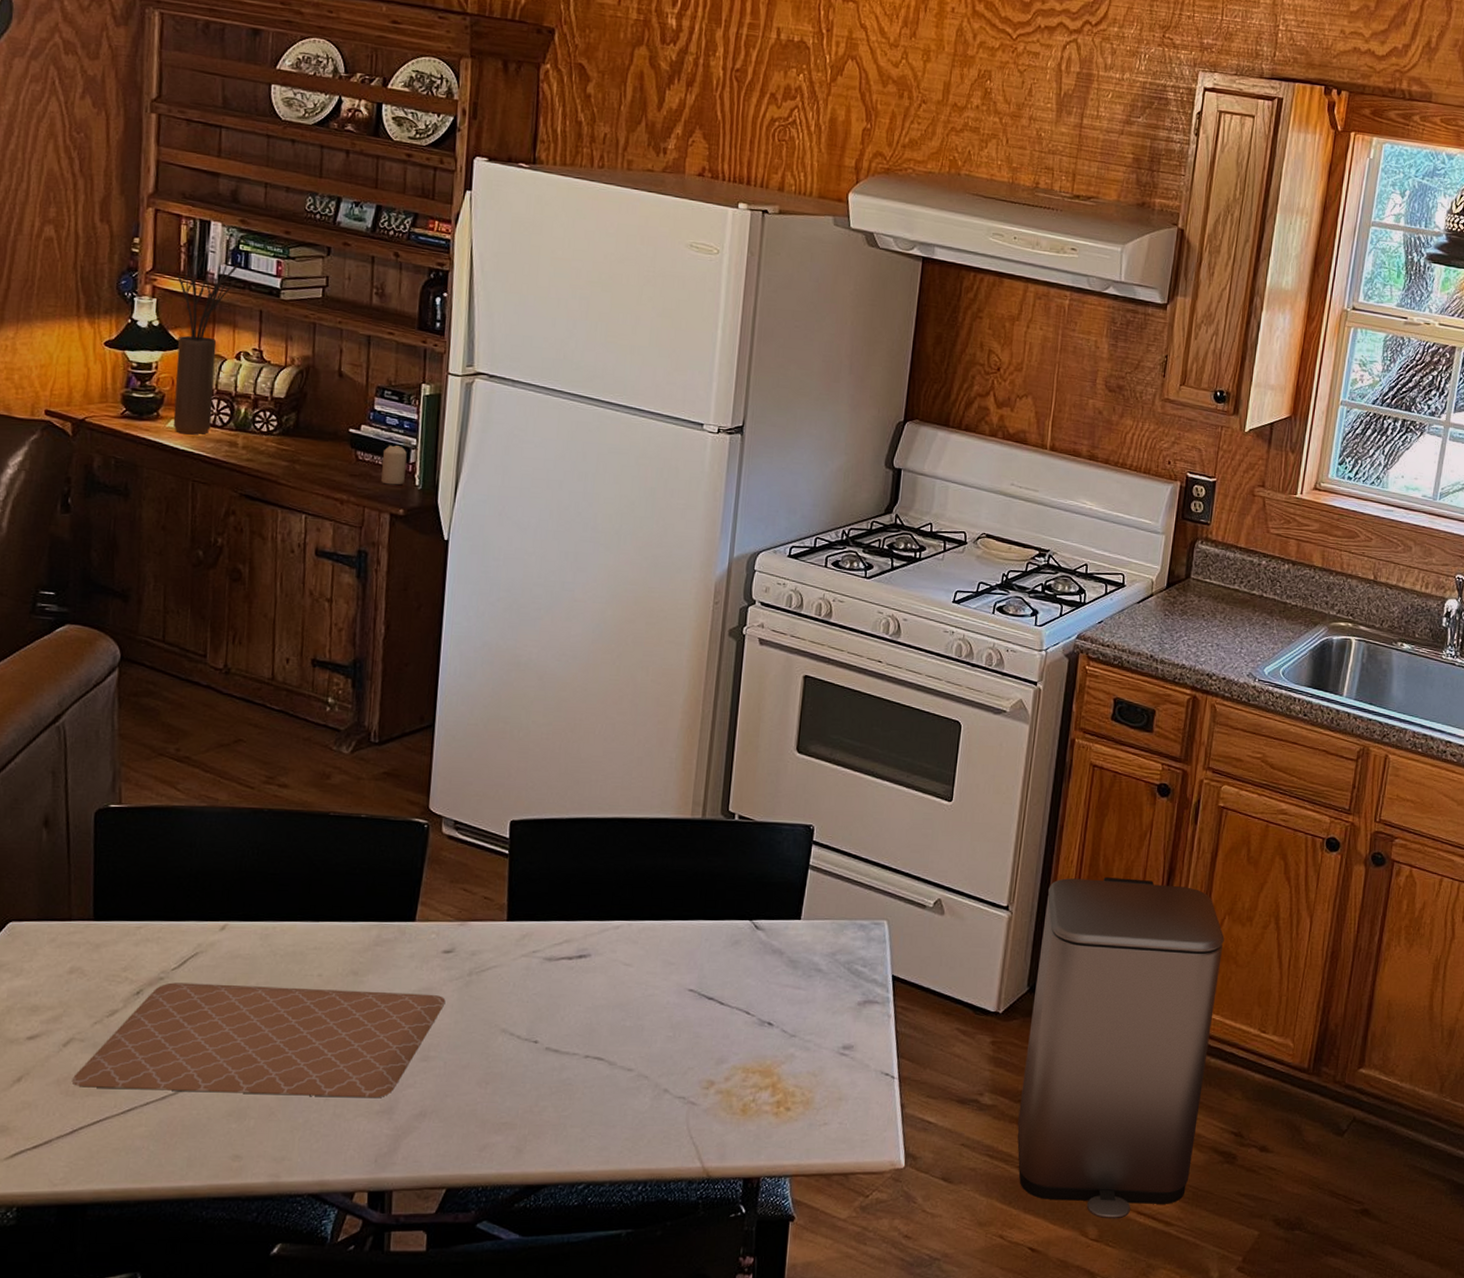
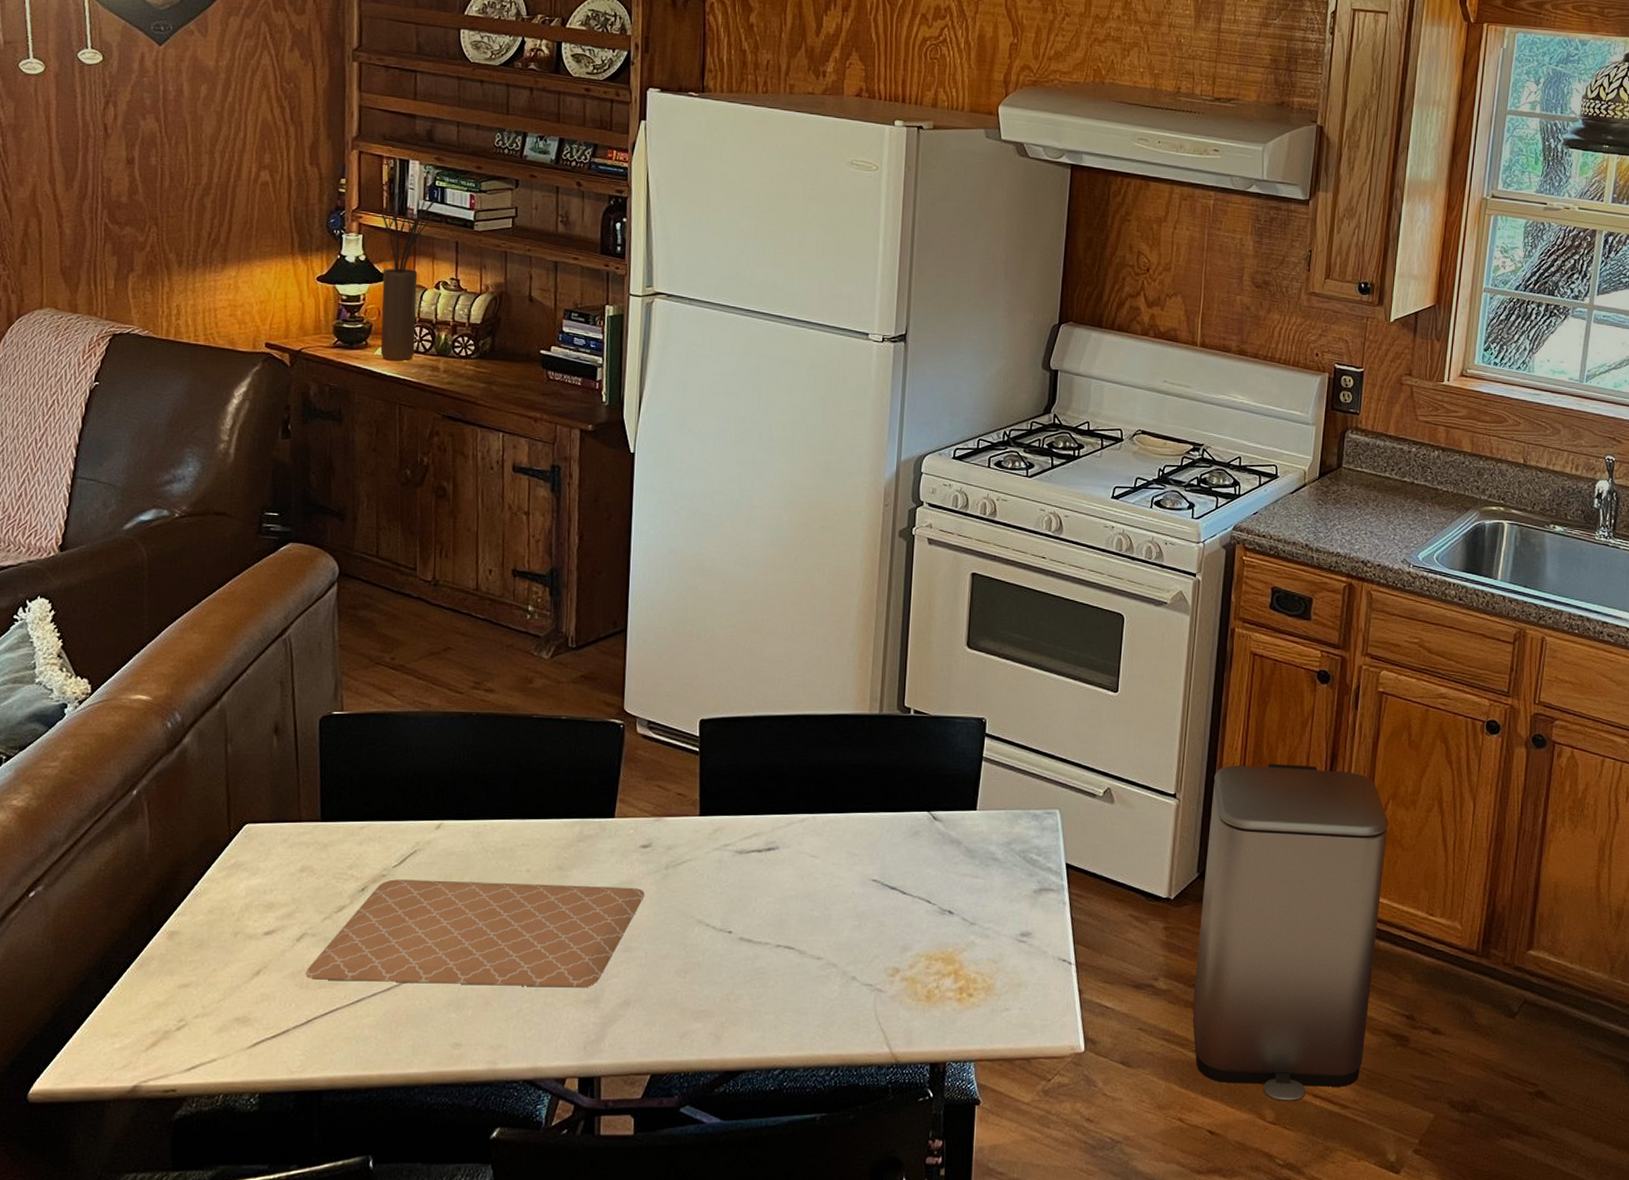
candle: present [381,445,407,485] -> none [571,364,594,402]

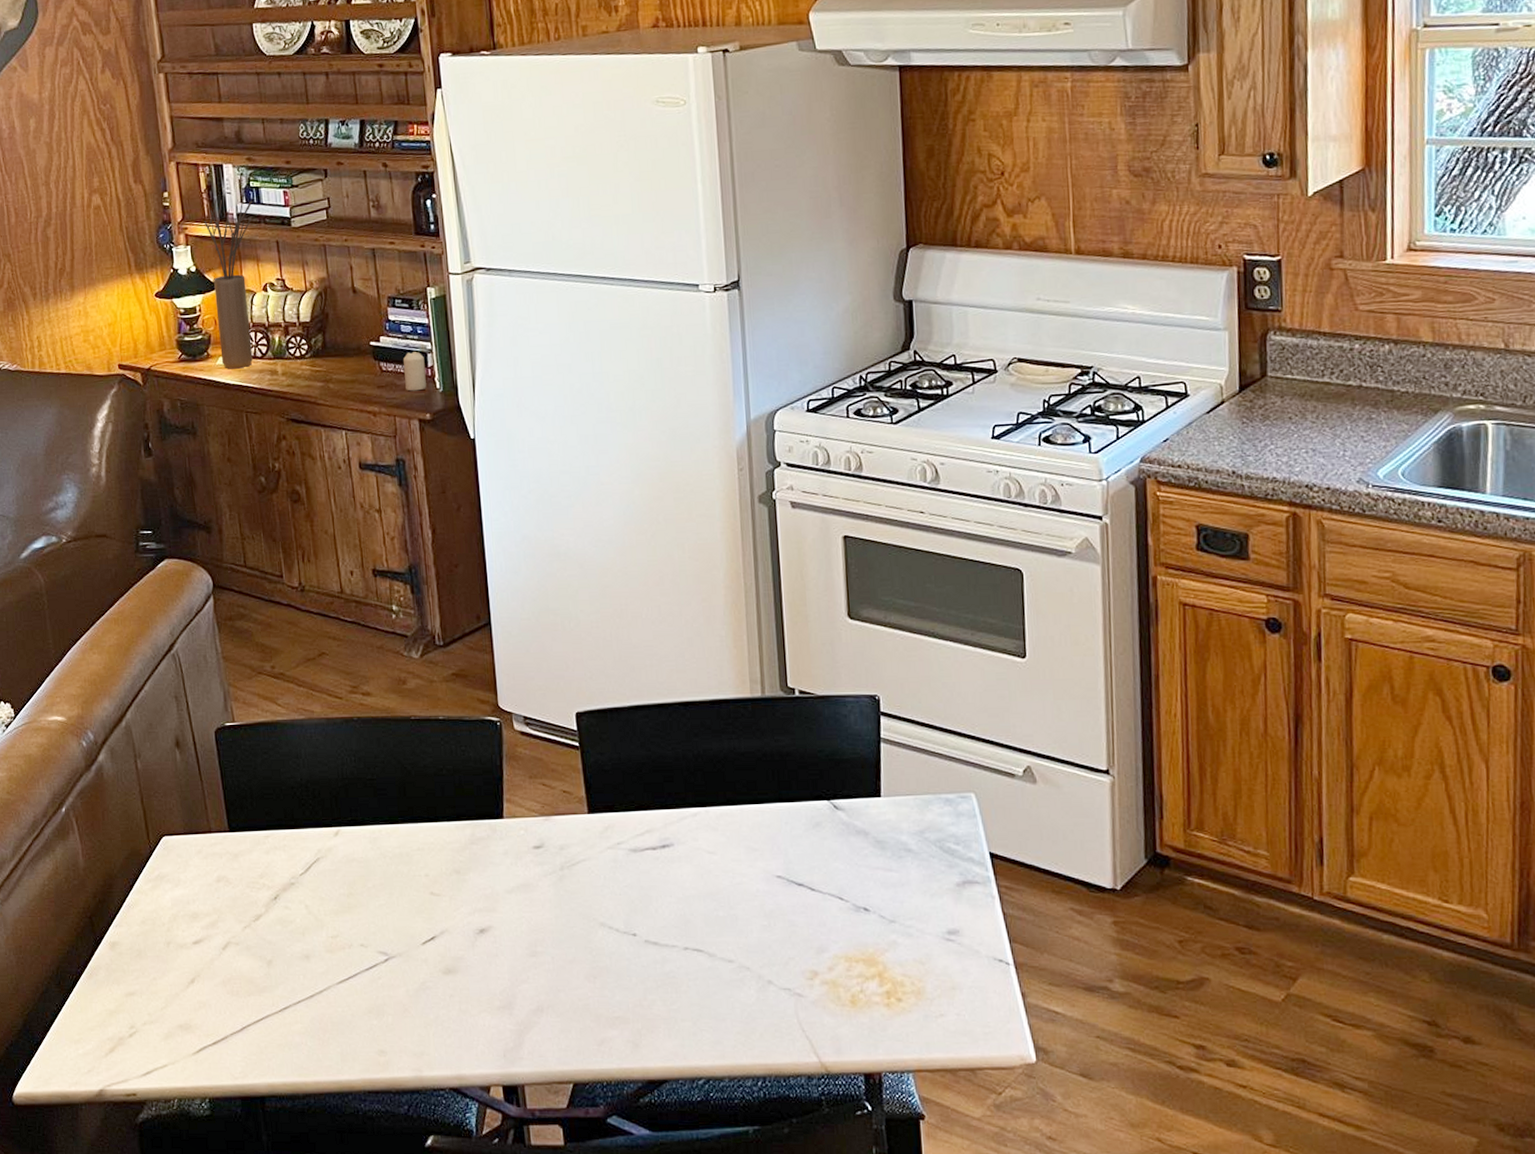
placemat: present [306,879,645,988] -> none [235,887,544,994]
candle: none [571,364,594,402] -> present [403,352,427,391]
pedal bin: present [1192,764,1389,1102] -> none [1152,730,1378,1122]

